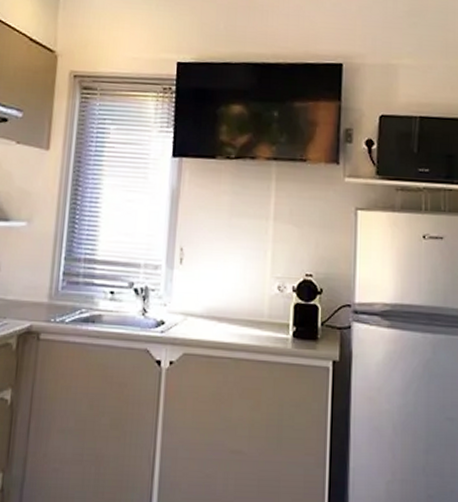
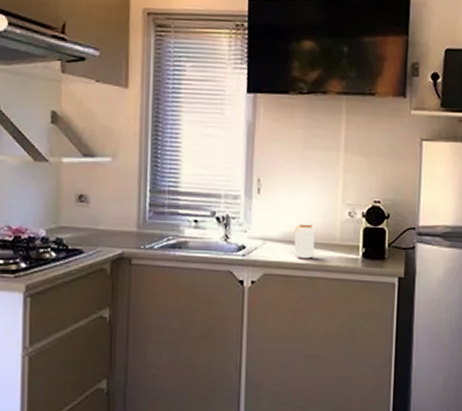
jar: none [217,296,242,337] -> present [294,223,316,259]

